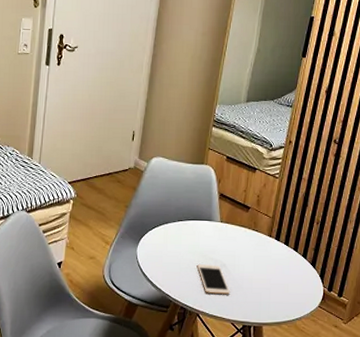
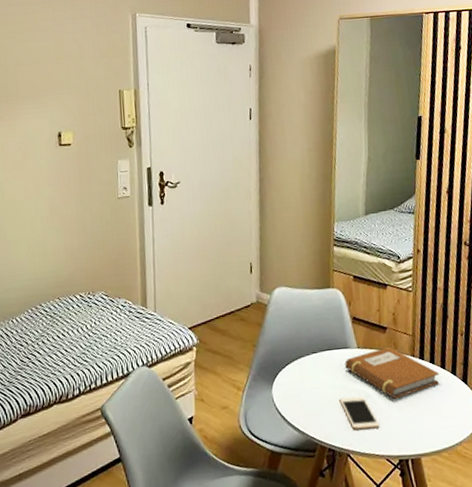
notebook: none [207,224,291,271] -> present [345,346,439,399]

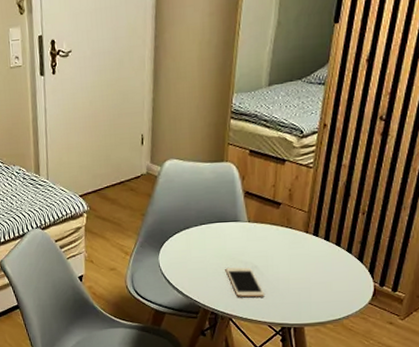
notebook: present [345,346,439,399] -> none [233,222,333,272]

